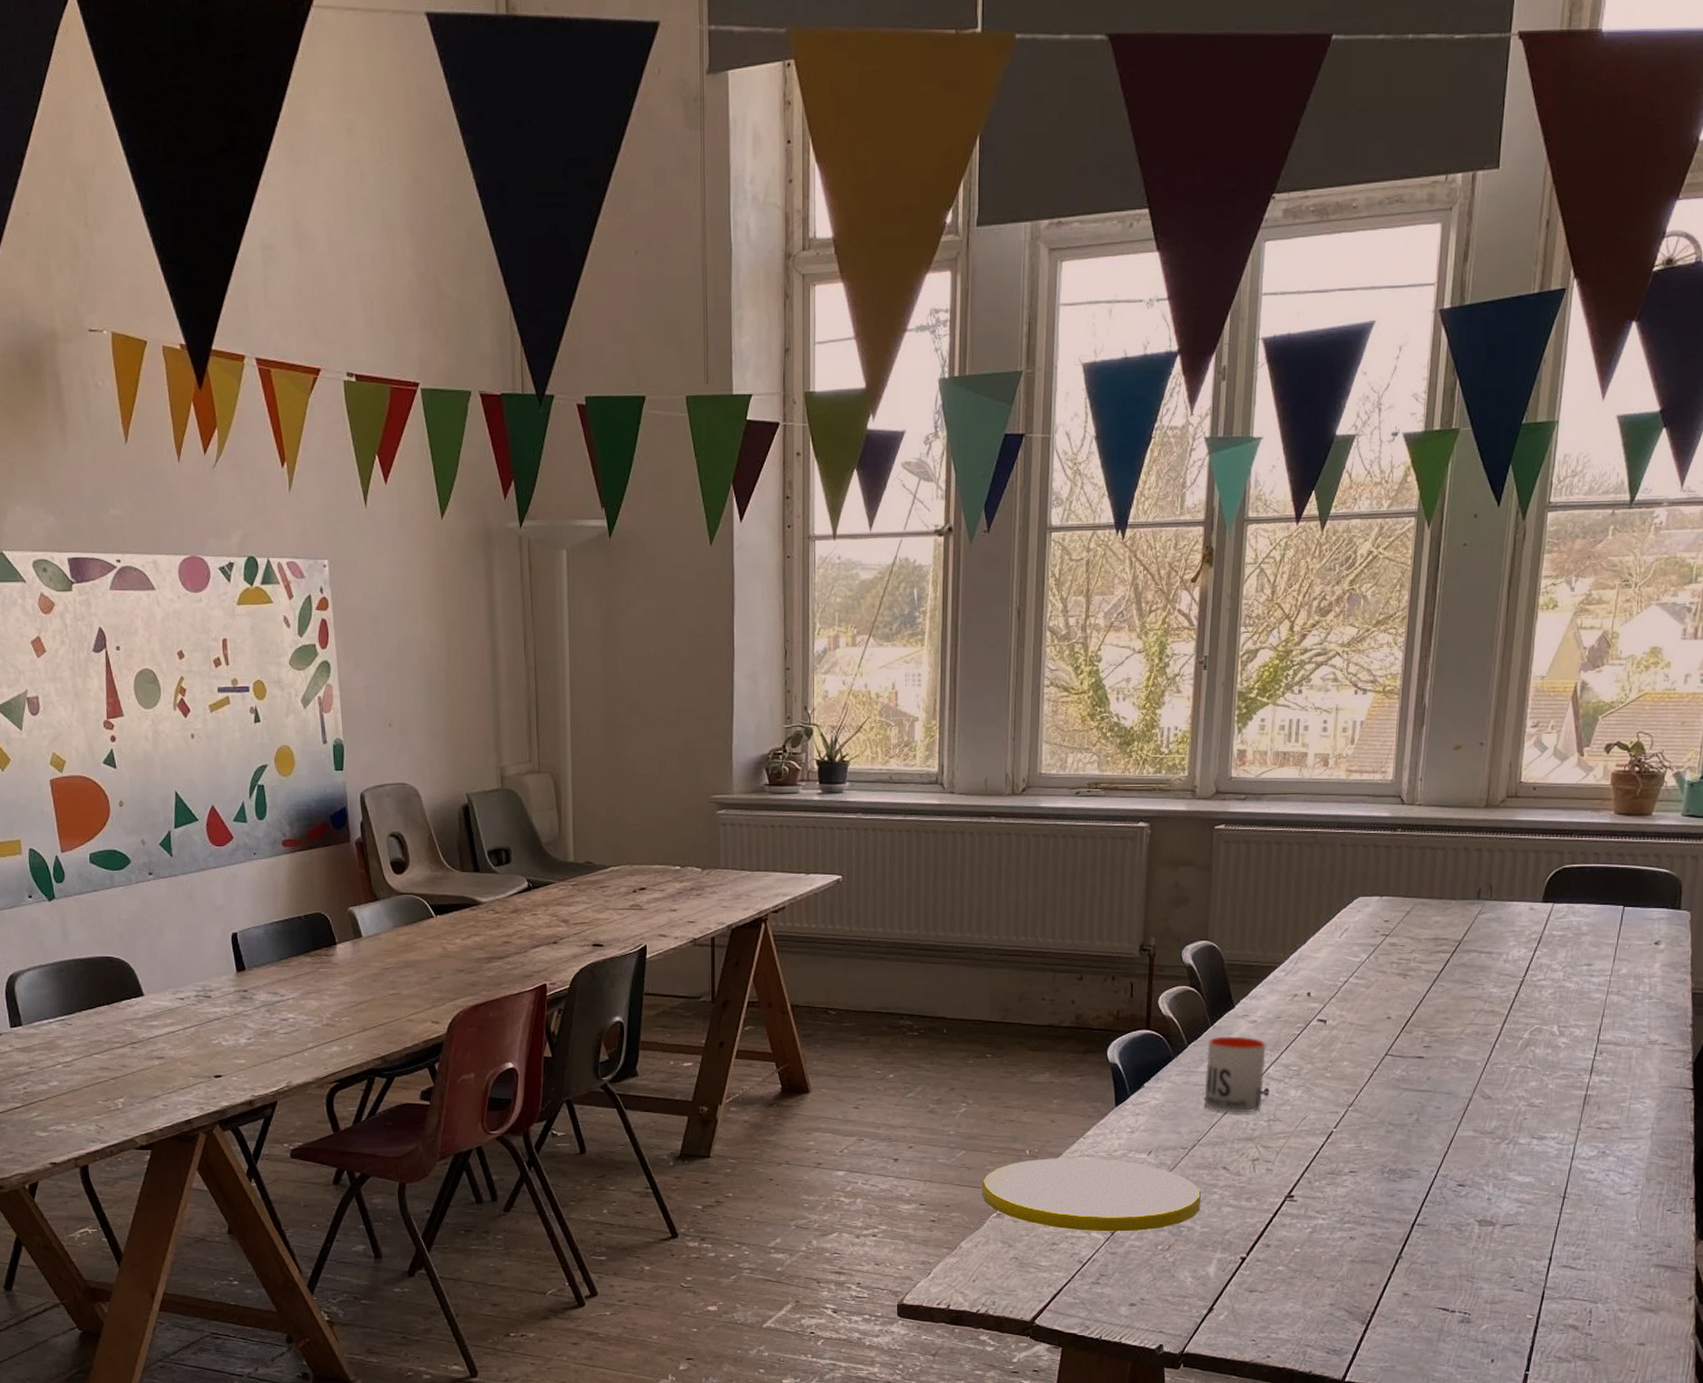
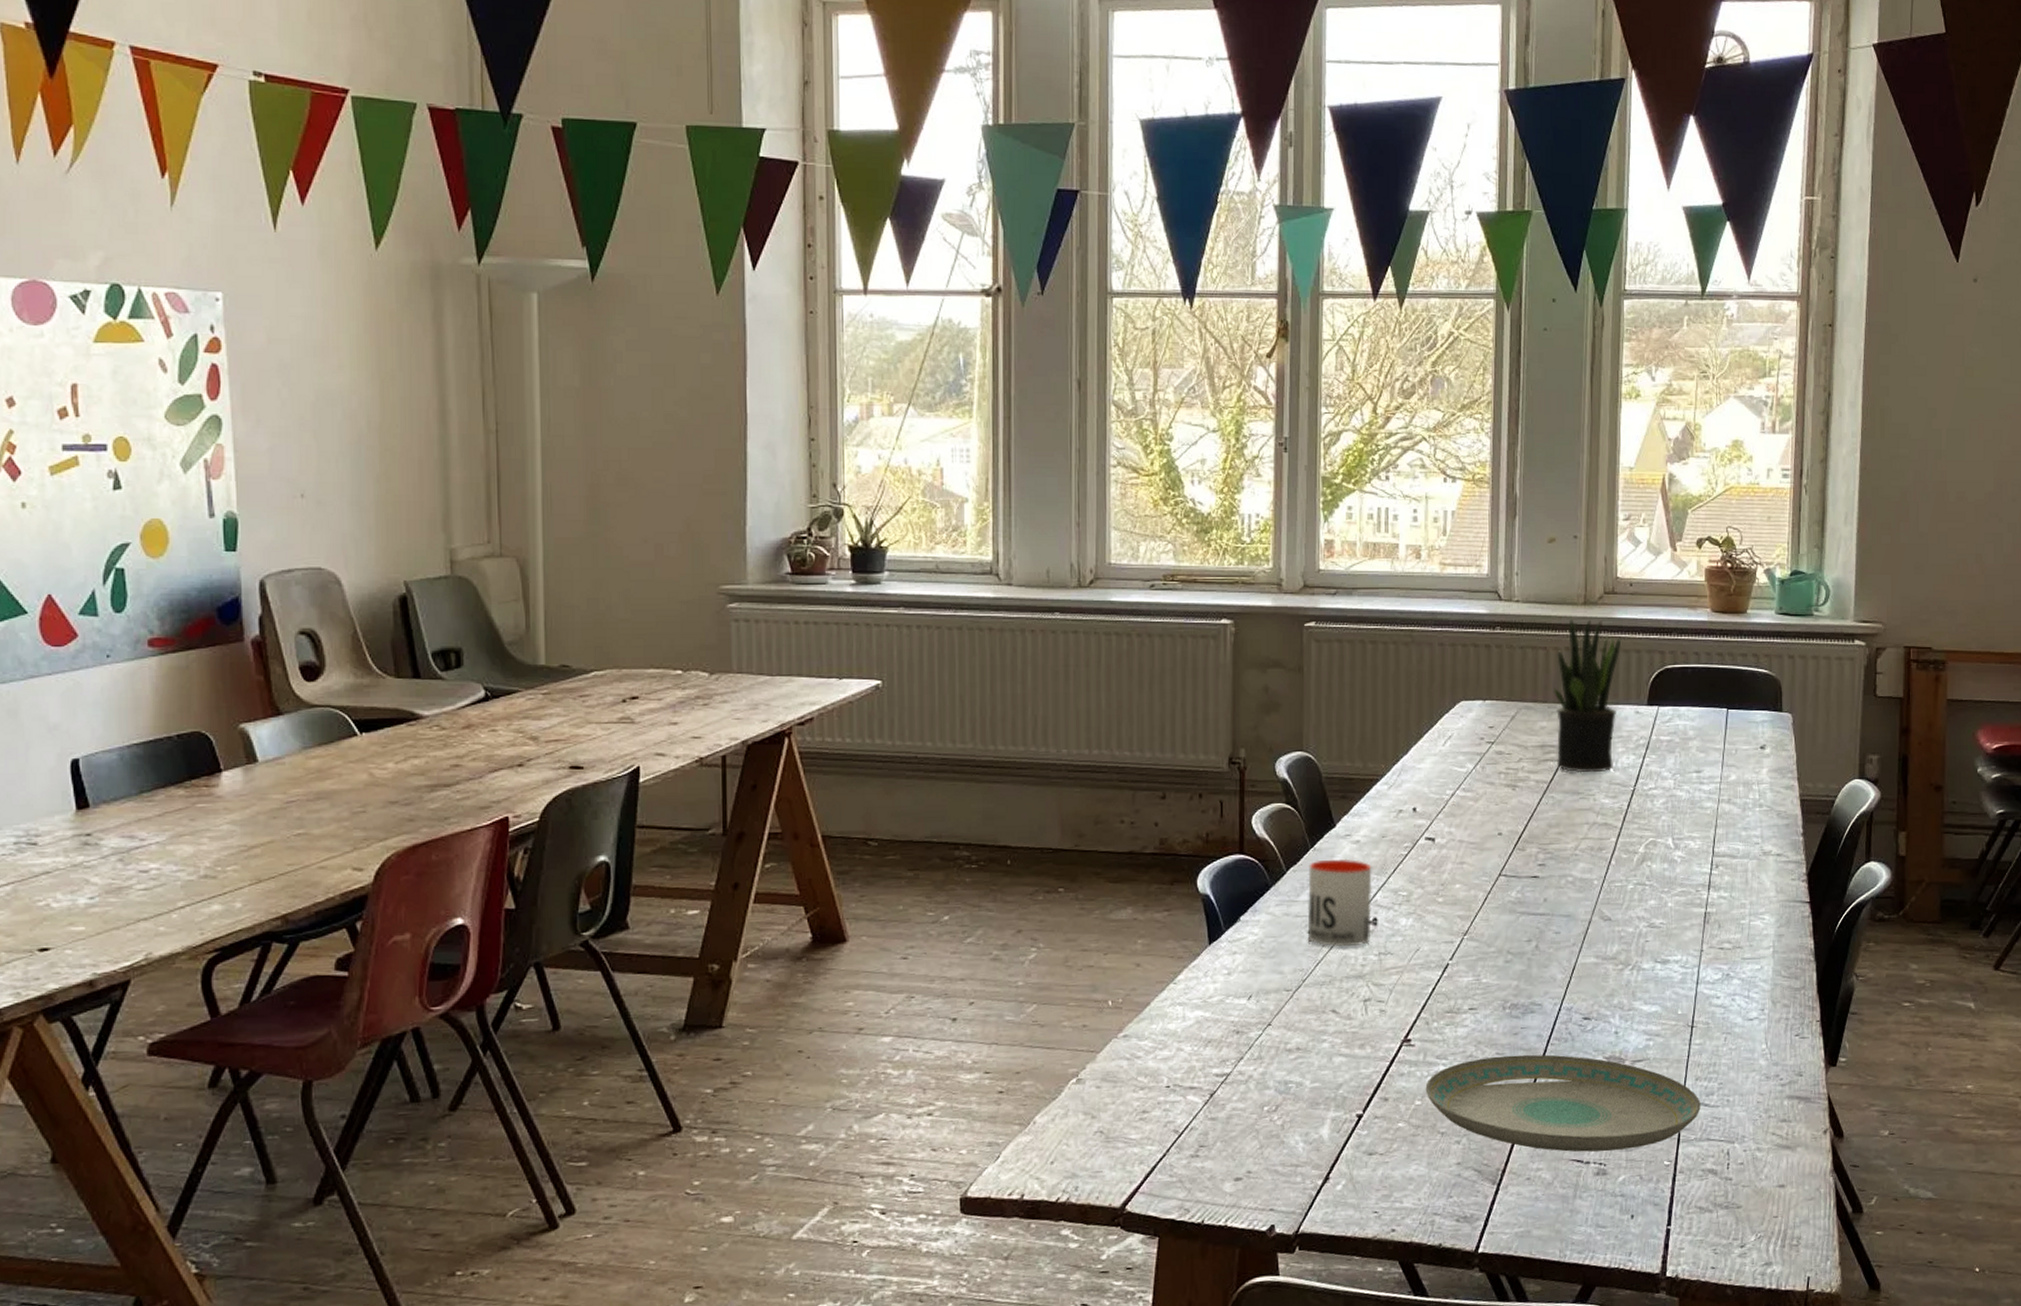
plate: present [982,1158,1201,1232] -> none [1058,1006,1309,1094]
plate: none [1305,1214,1567,1303] -> present [1425,1054,1701,1152]
potted plant: none [1447,820,1520,964] -> present [1554,618,1620,773]

